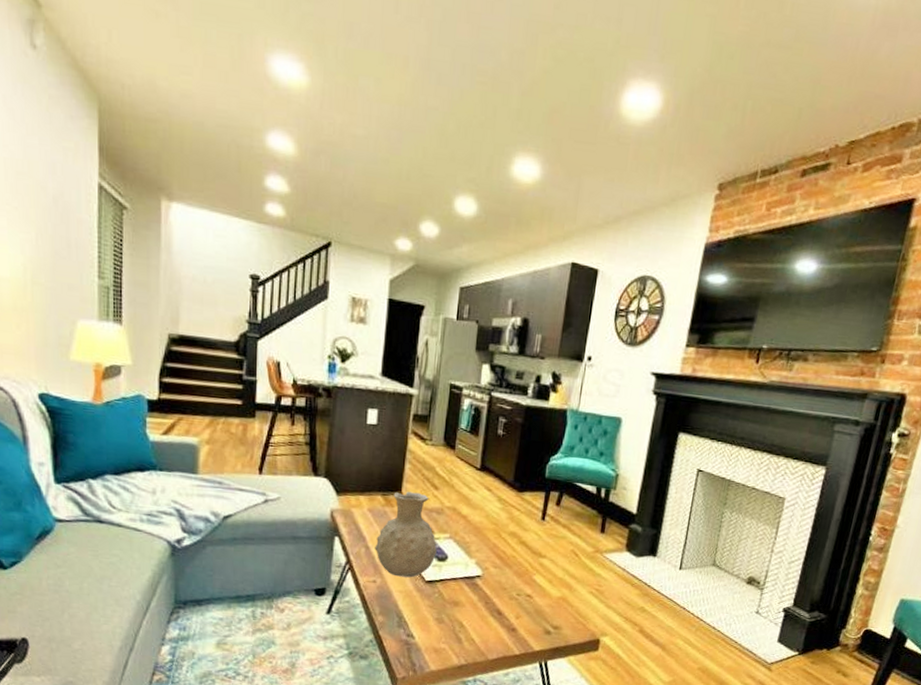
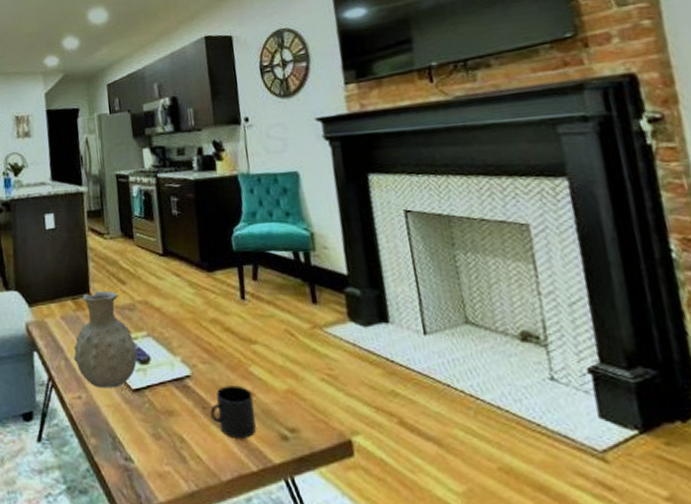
mug: none [491,588,531,630] -> present [210,385,256,439]

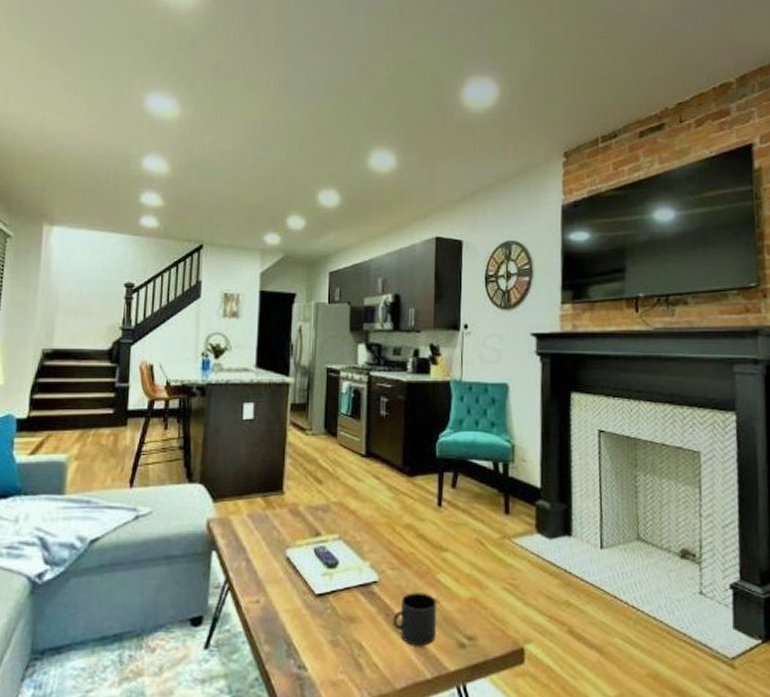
vase: present [74,290,138,389] -> none [256,489,325,593]

